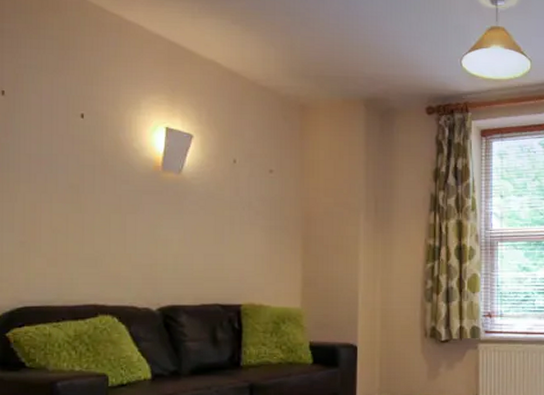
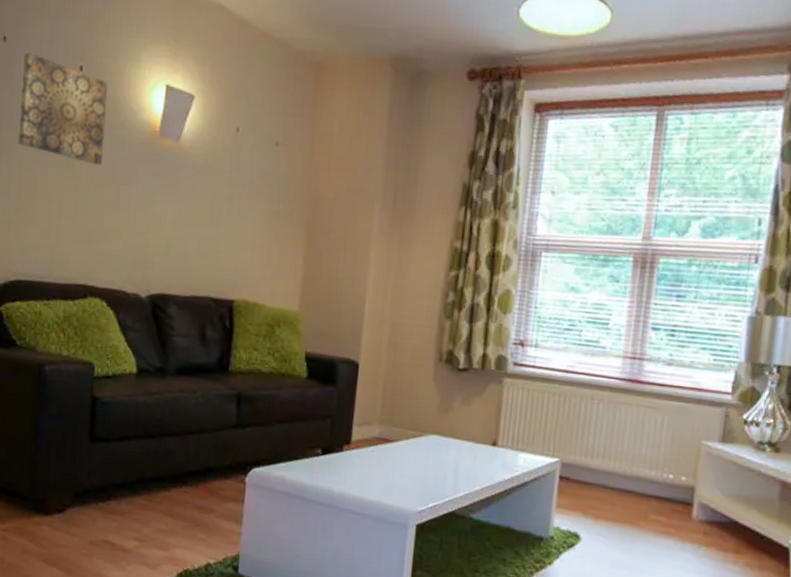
wall art: none [19,104,110,199] -> present [17,52,109,166]

